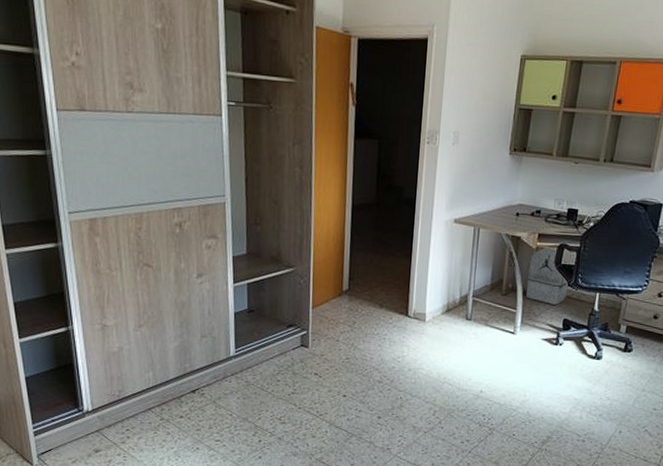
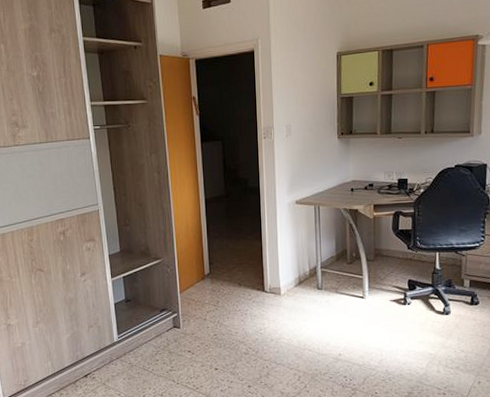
backpack: present [526,247,569,305] -> none [368,215,409,268]

